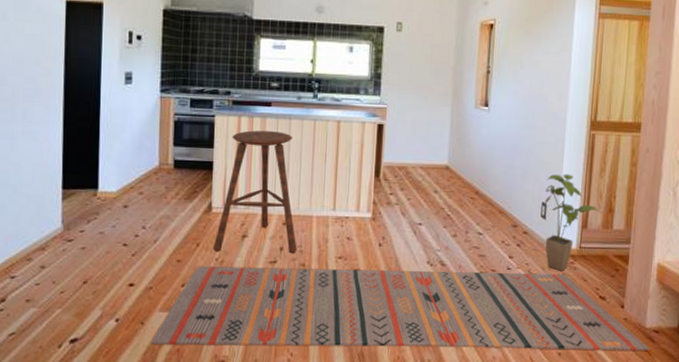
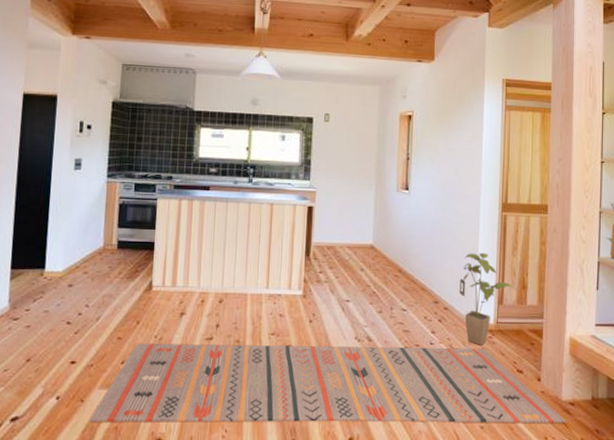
bar stool: present [212,130,297,253] -> none [152,213,233,330]

